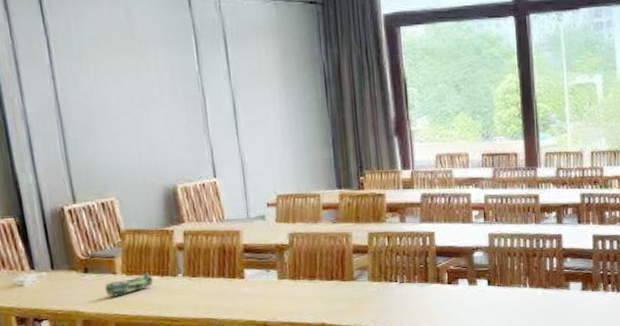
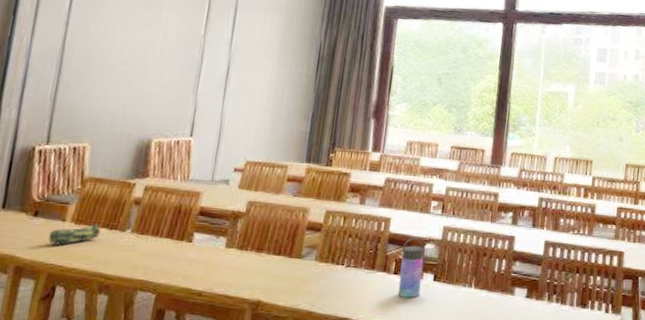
water bottle: none [451,247,477,304] -> present [397,237,425,298]

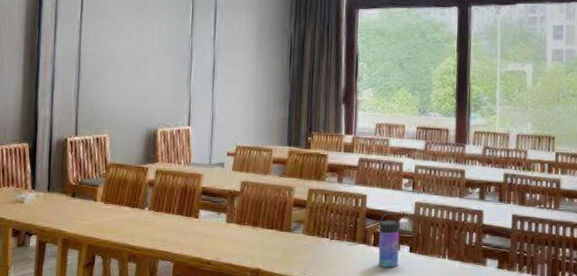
pencil case: present [48,223,102,245] -> none [85,202,125,221]

